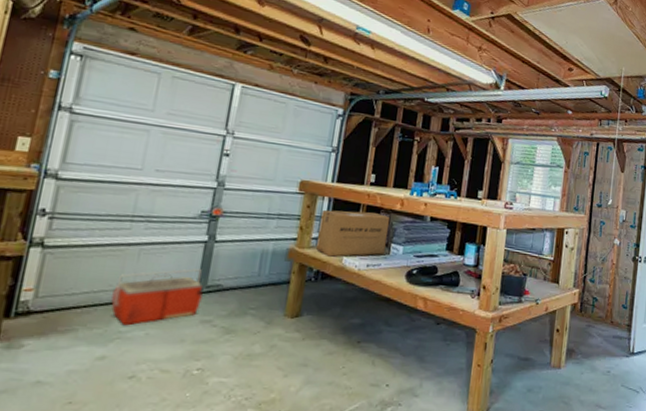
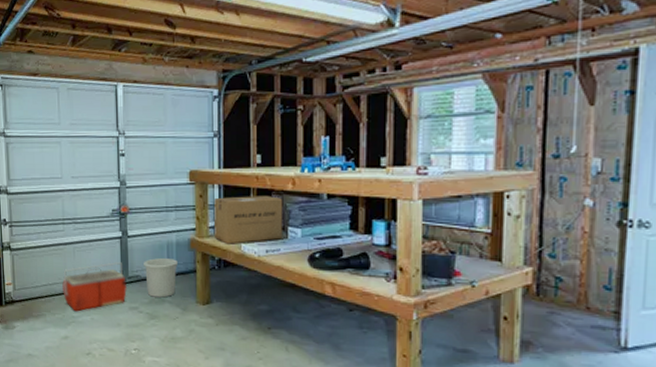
bucket: none [226,266,270,310] -> present [142,258,178,298]

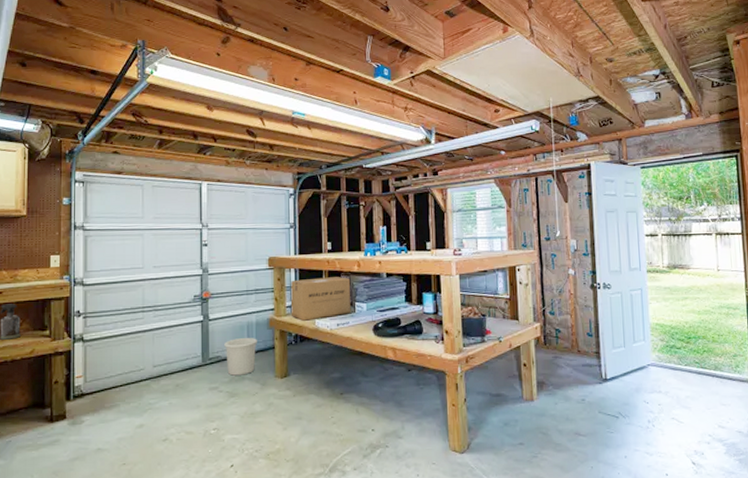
cooler: present [62,262,127,312] -> none [139,345,207,398]

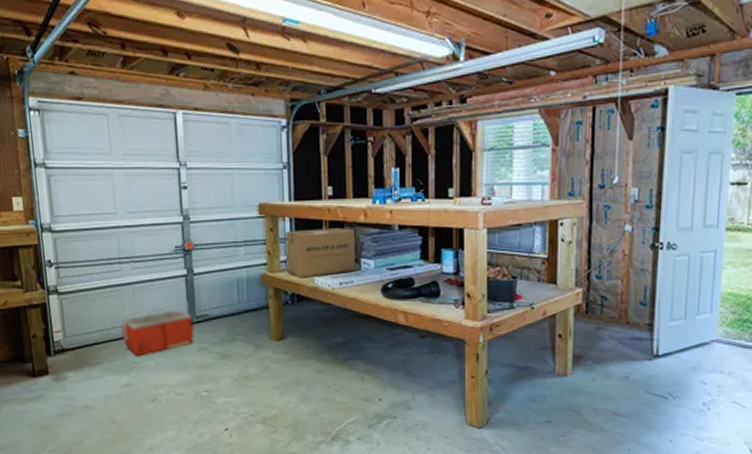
cooler: none [139,345,207,398] -> present [121,302,195,357]
bucket: present [223,338,257,376] -> none [211,296,249,336]

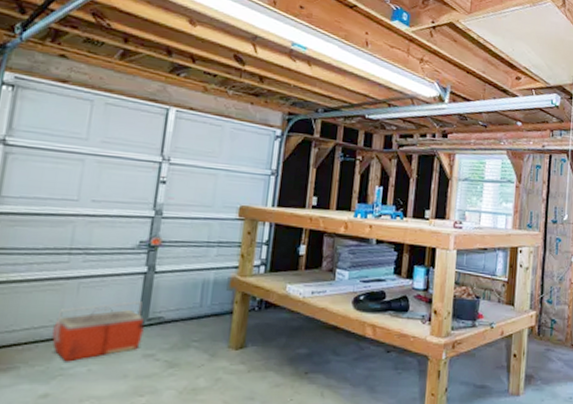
box: present [286,228,355,278] -> none [259,235,333,285]

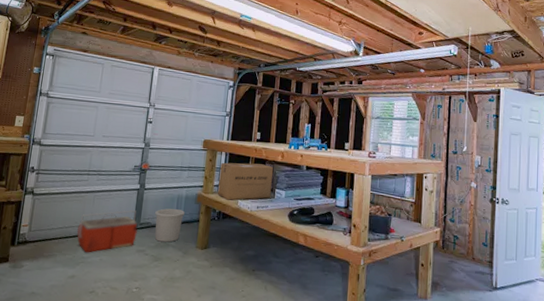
bucket: none [168,297,212,343] -> present [153,208,185,242]
box: none [259,235,333,285] -> present [218,162,273,200]

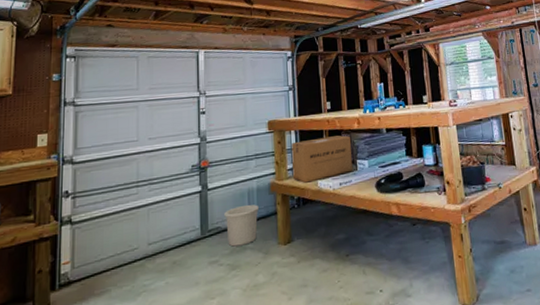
cooler: present [77,210,138,253] -> none [133,217,206,279]

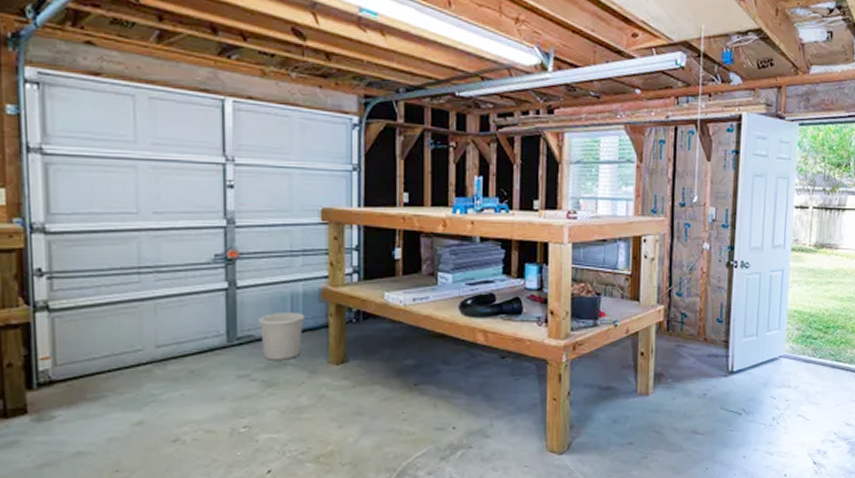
box: present [292,135,353,183] -> none [352,238,431,293]

